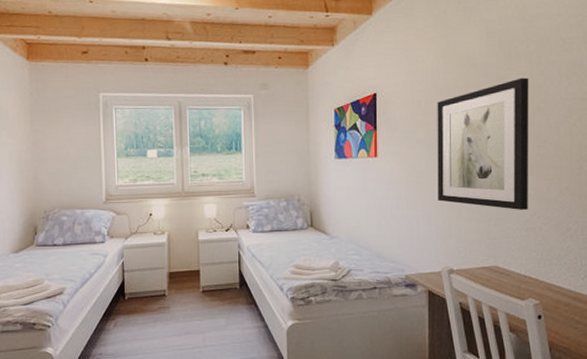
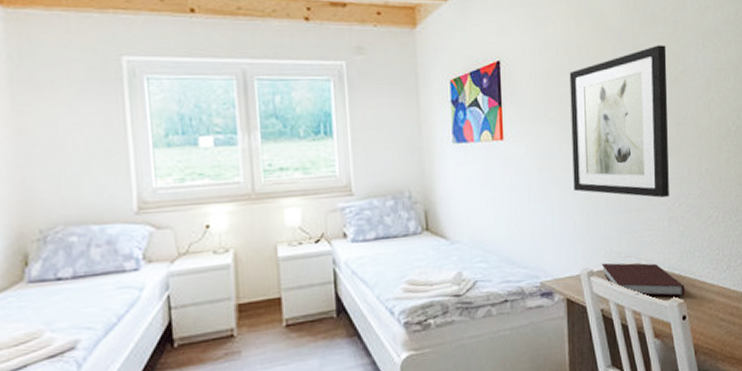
notebook: none [462,263,542,297] -> present [602,263,686,296]

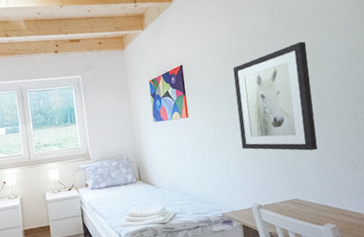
notebook: present [602,263,686,296] -> none [268,198,337,223]

